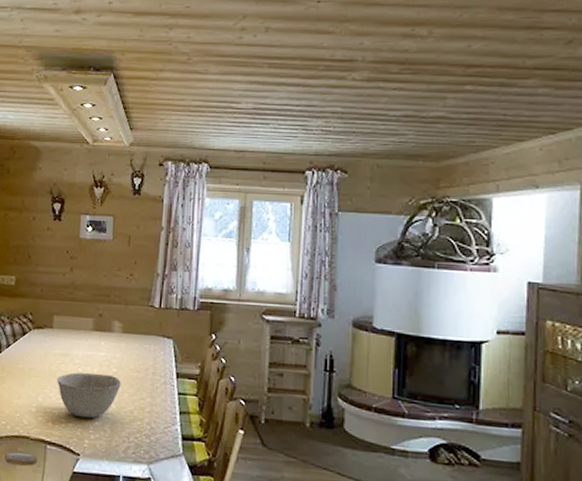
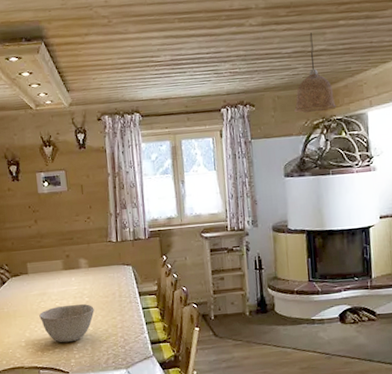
pendant lamp: none [397,96,451,190] -> present [294,33,336,113]

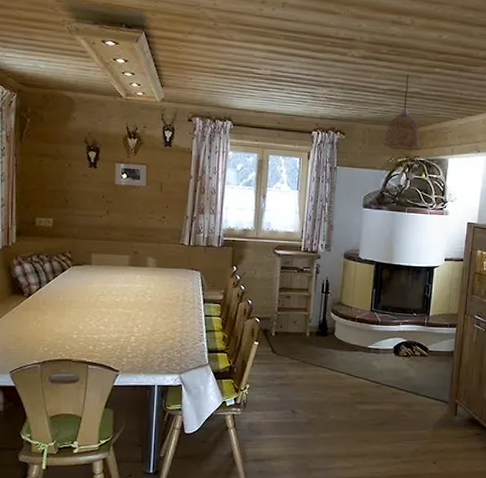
bowl: present [39,304,94,343] -> none [96,302,155,341]

